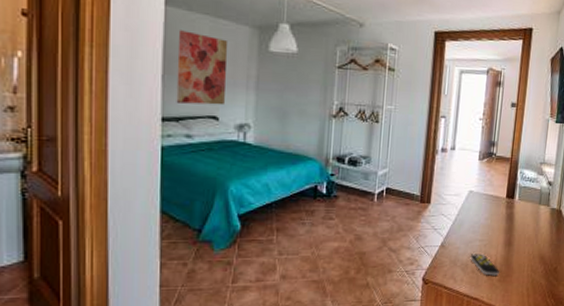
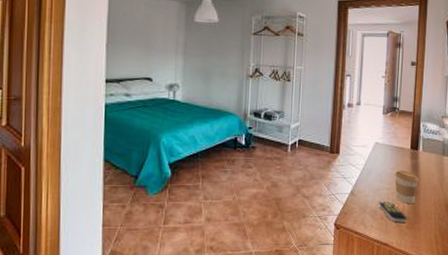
wall art: present [176,30,228,106] -> none [117,6,161,69]
coffee cup: none [488,221,514,257] -> present [395,170,419,205]

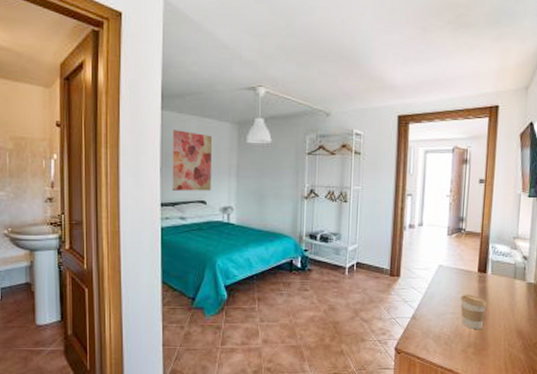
wall art: none [117,6,161,69] -> present [172,130,213,191]
remote control: present [378,201,407,223] -> none [442,326,474,348]

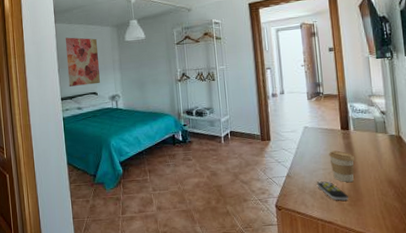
remote control: none [442,326,474,348] -> present [316,181,348,201]

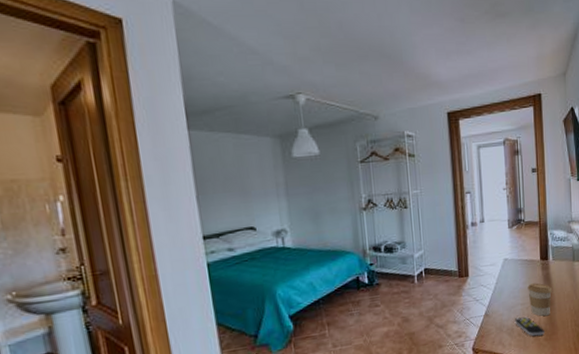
wall art: present [65,37,100,87] -> none [204,150,259,220]

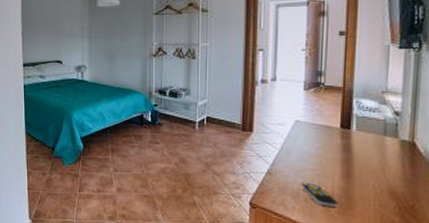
coffee cup: present [527,282,553,317] -> none [321,151,353,189]

